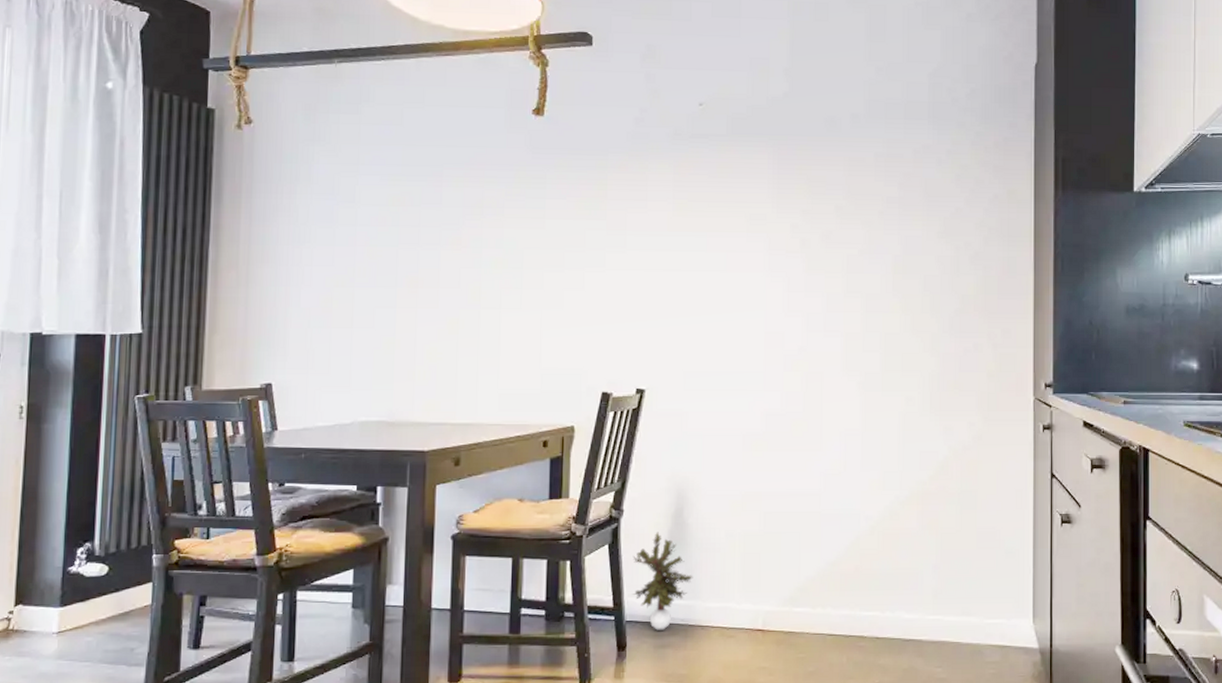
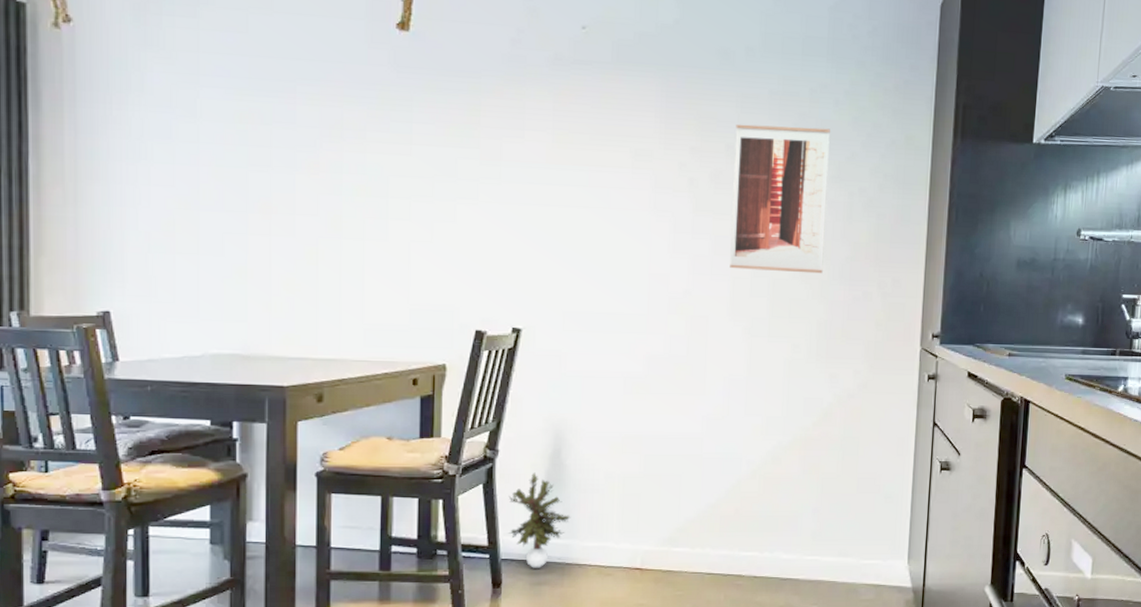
wall art: none [842,186,934,327] -> present [730,124,830,274]

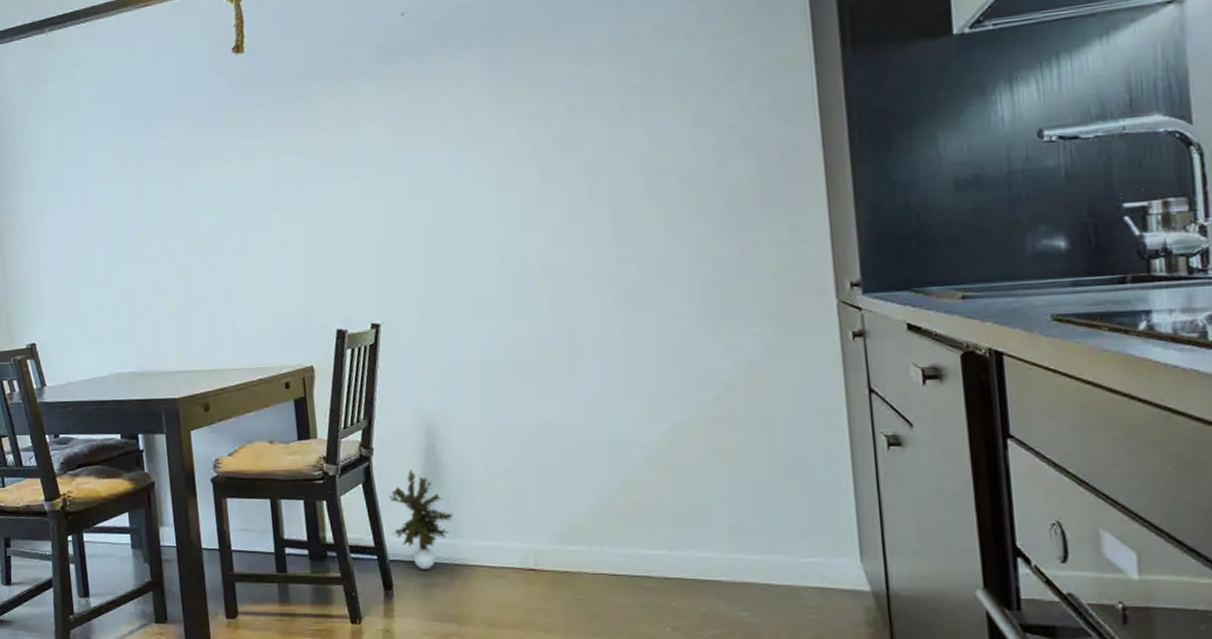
wall art: present [730,124,830,274] -> none [574,66,699,236]

